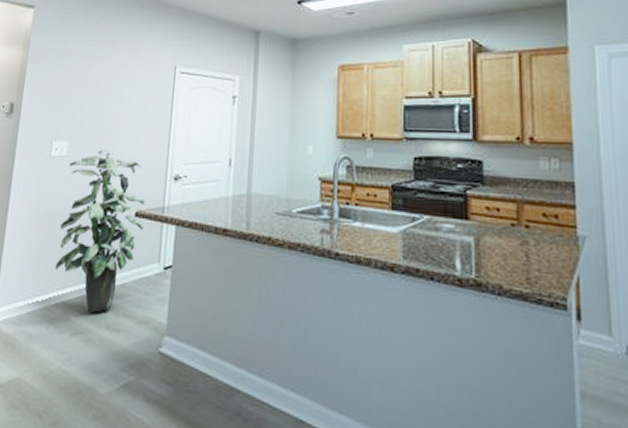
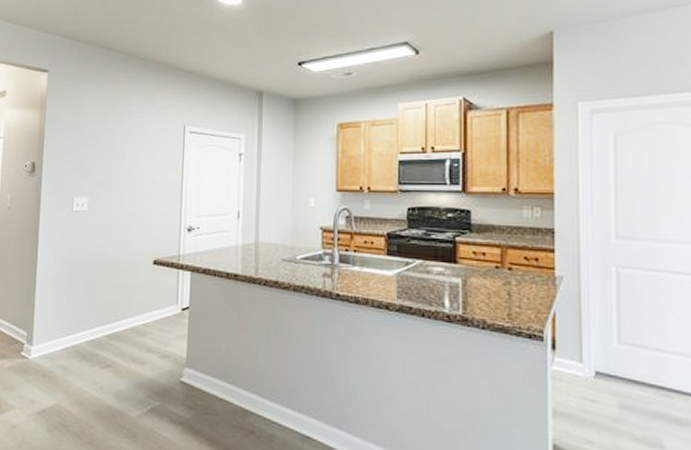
indoor plant: present [55,150,145,313] -> none [83,205,162,349]

